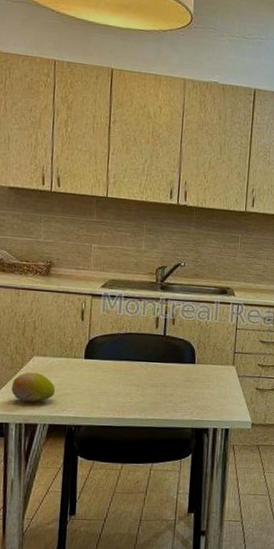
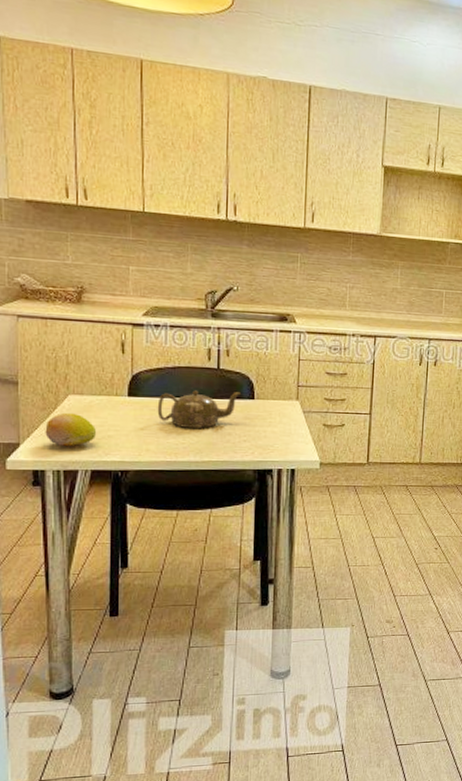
teapot: none [109,354,183,389] -> present [157,390,241,428]

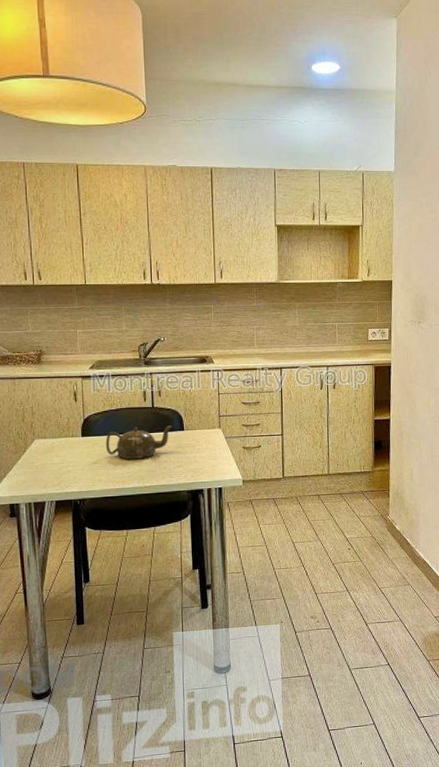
fruit: present [45,412,96,446] -> none [18,454,58,482]

